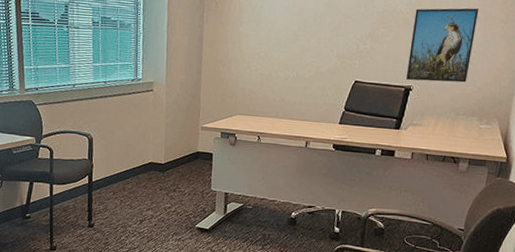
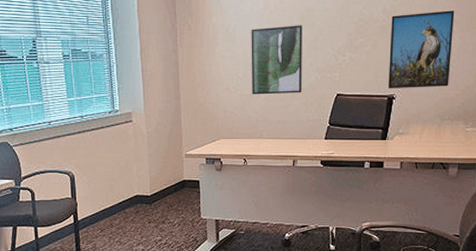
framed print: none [272,10,327,77] -> present [251,25,303,95]

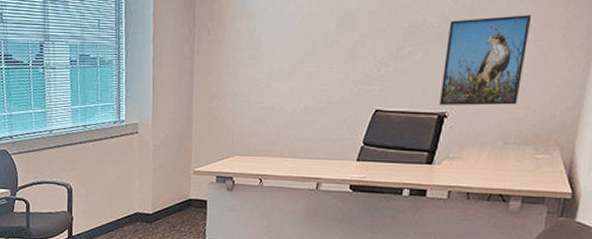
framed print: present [251,25,303,95] -> none [274,31,340,108]

